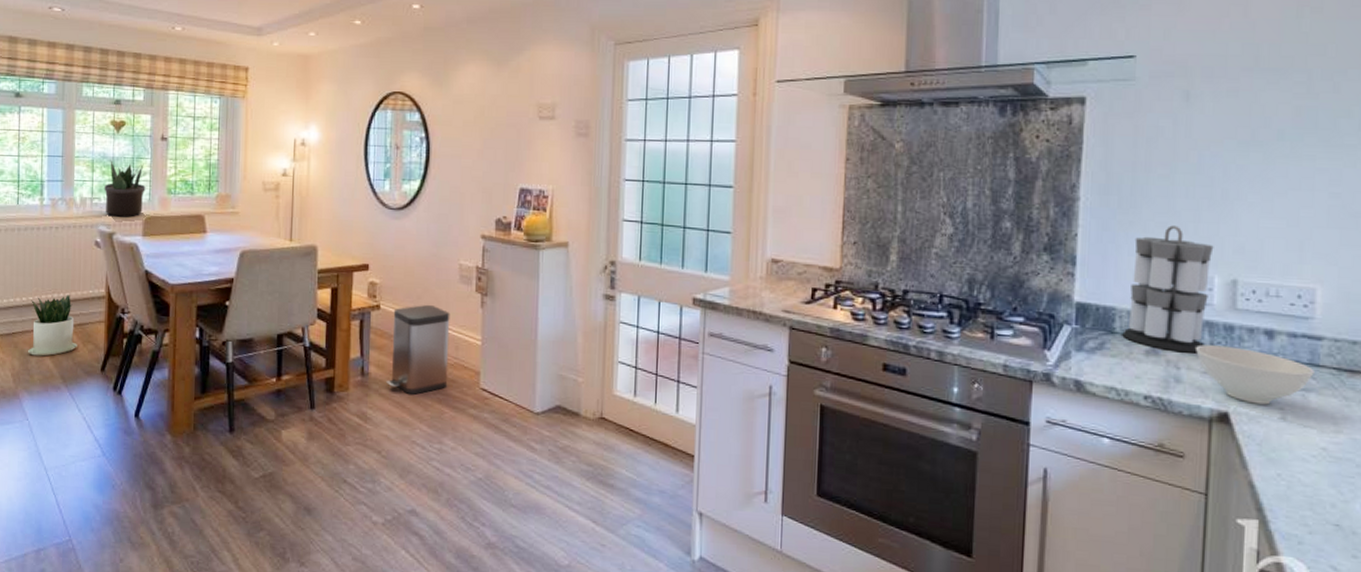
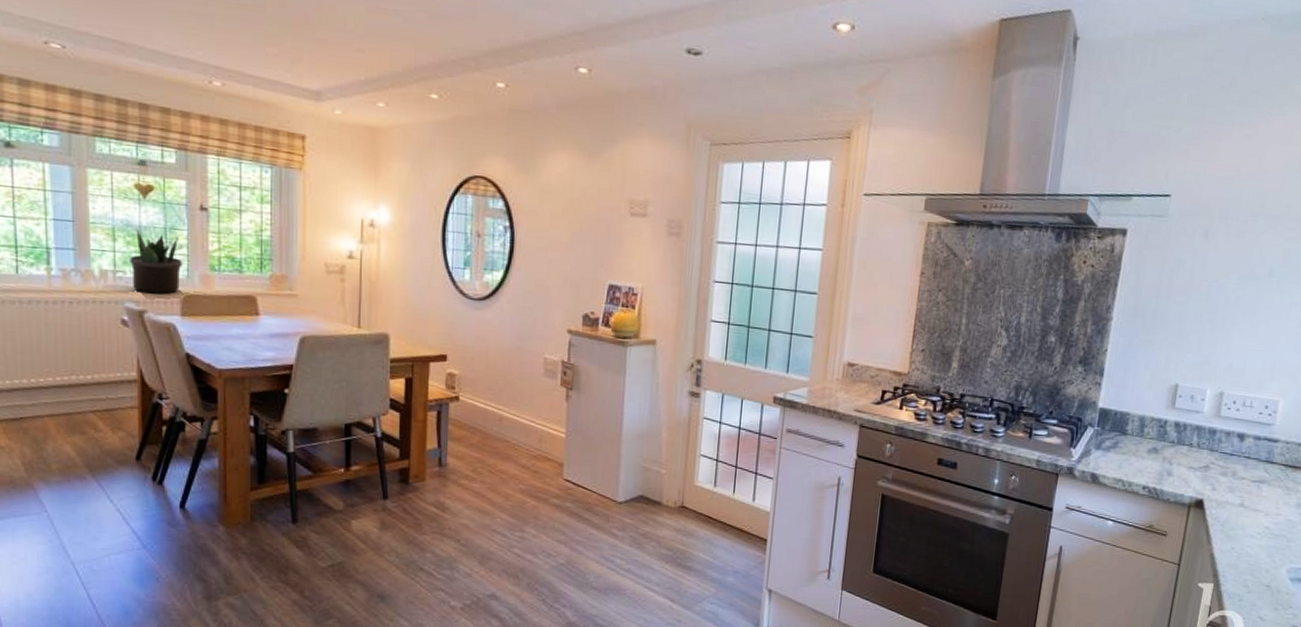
planter: present [28,295,77,357] -> none [42,377,105,444]
pedal bin: present [385,304,450,395] -> none [465,397,534,485]
spice rack: present [1122,225,1214,353] -> none [1132,345,1210,452]
bowl: present [1194,344,1314,405] -> none [1185,445,1269,494]

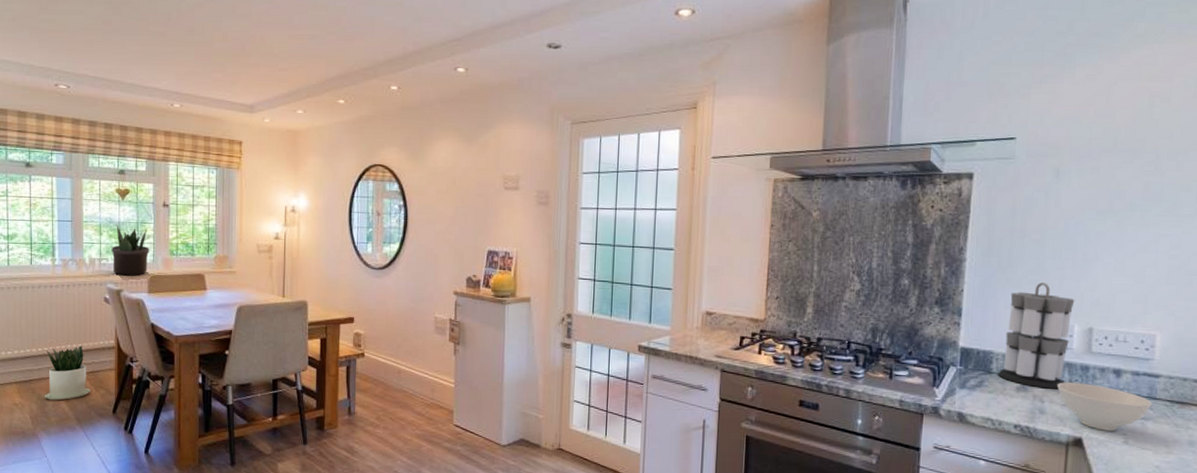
planter: none [42,377,105,444] -> present [45,346,90,401]
spice rack: none [1132,345,1210,452] -> present [998,282,1075,389]
bowl: none [1185,445,1269,494] -> present [1056,382,1152,431]

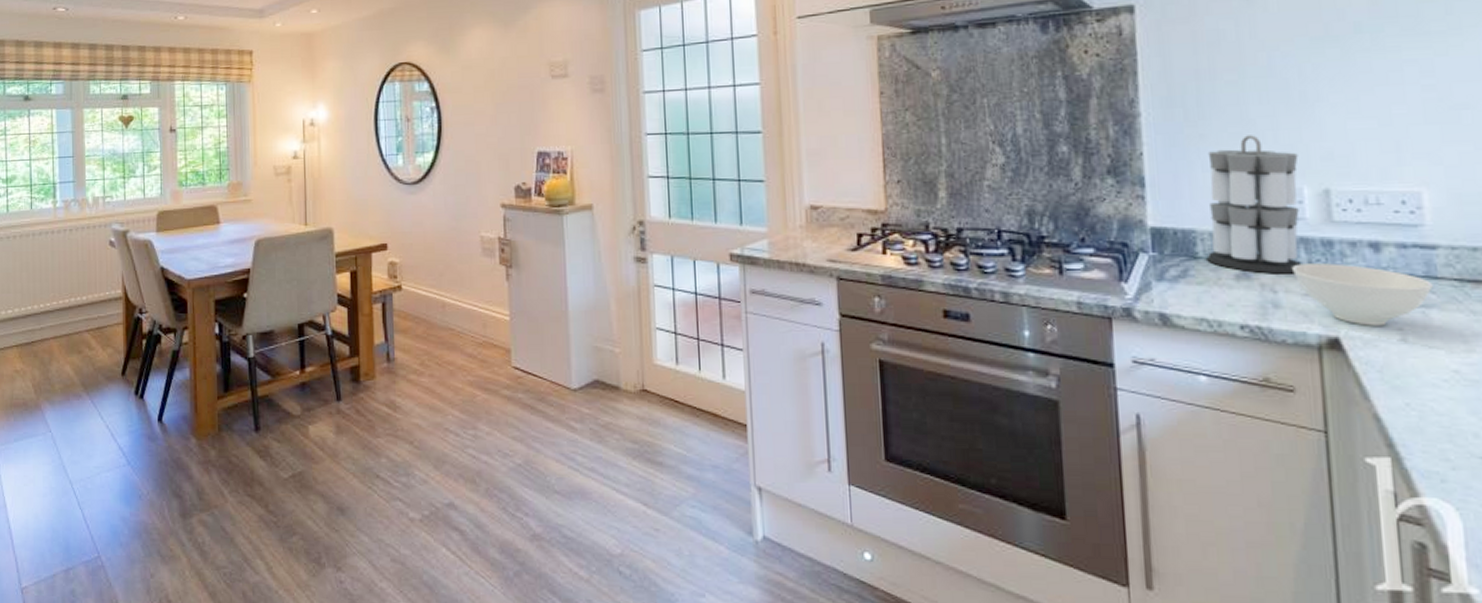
planter: present [45,346,90,401] -> none [48,298,97,364]
planter: present [111,224,150,276] -> none [116,155,157,214]

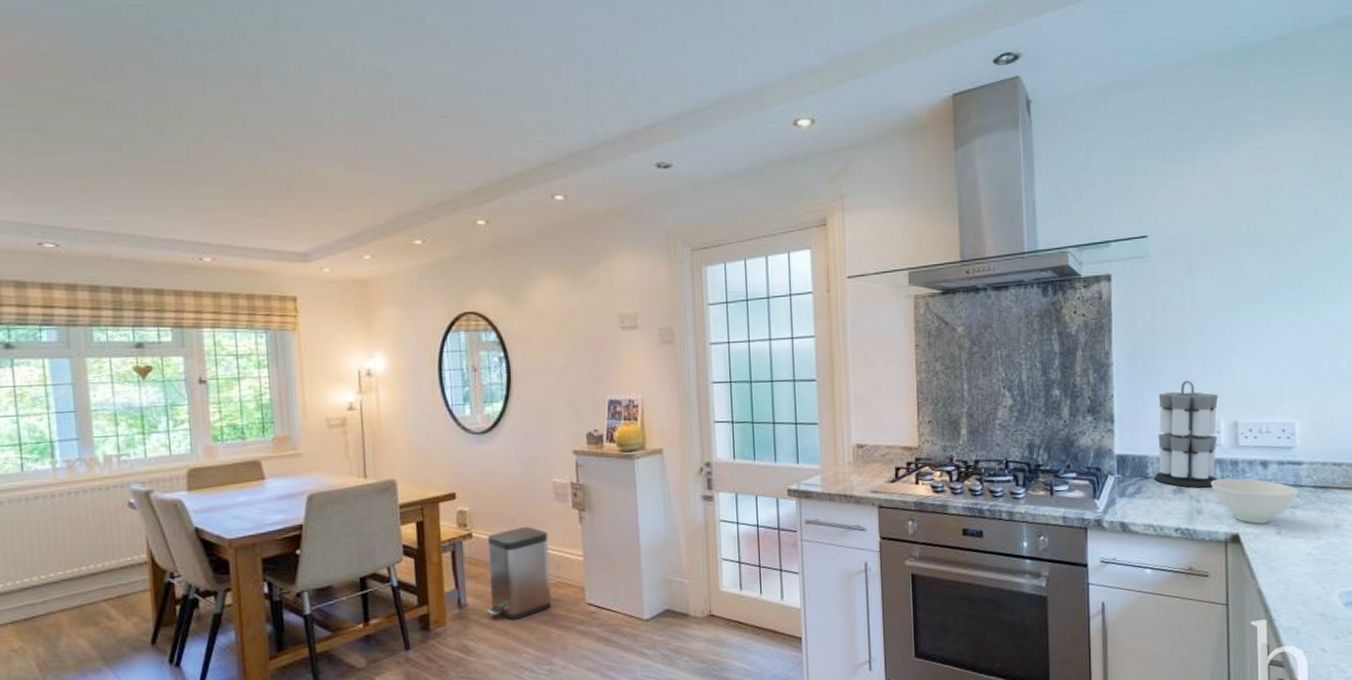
pedal bin: none [413,281,478,378] -> present [485,526,552,620]

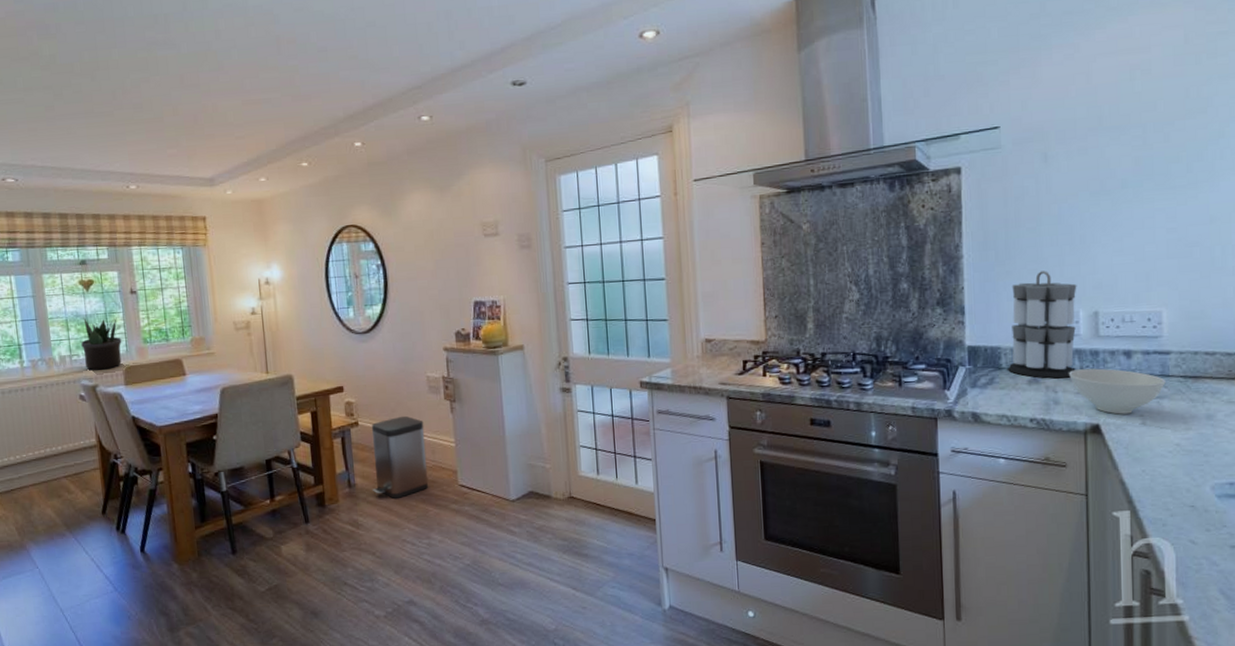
planter: none [133,409,186,473] -> present [81,317,122,370]

